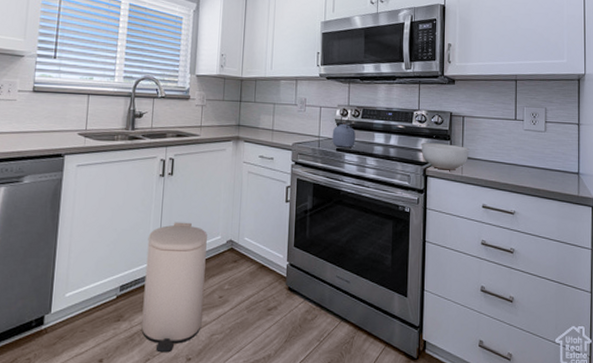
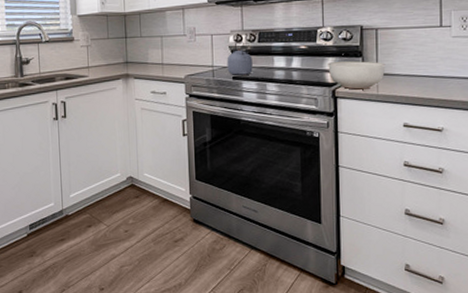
pedal bin: present [141,222,207,353] -> none [49,162,111,284]

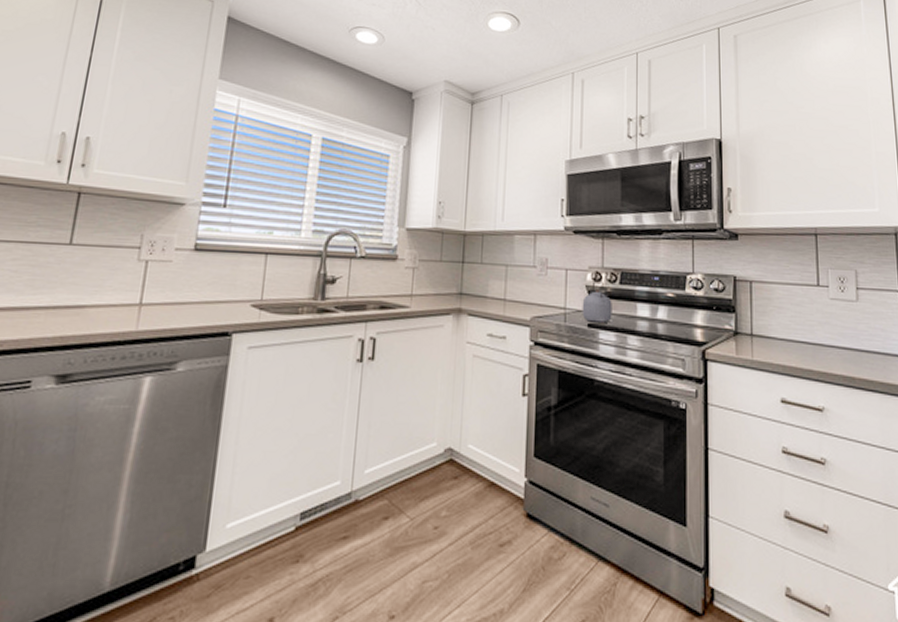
bowl: present [328,61,386,90] -> none [698,316,761,353]

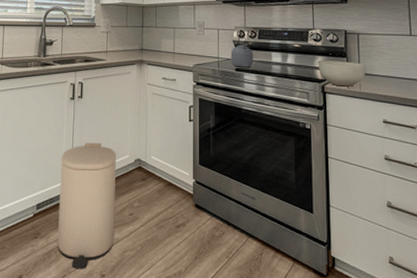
pedal bin: none [328,423,419,608] -> present [57,142,116,269]
bowl: none [698,316,761,353] -> present [318,61,367,87]

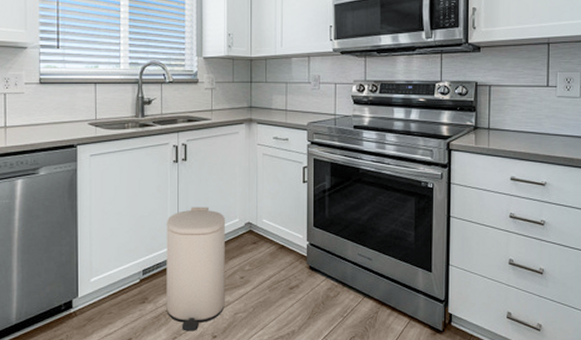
teakettle: present [231,35,253,67] -> none [349,89,374,124]
bowl: present [318,61,367,87] -> none [444,116,497,143]

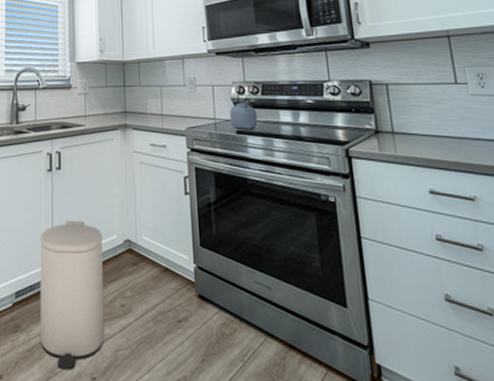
teakettle: none [349,89,374,124] -> present [229,91,258,129]

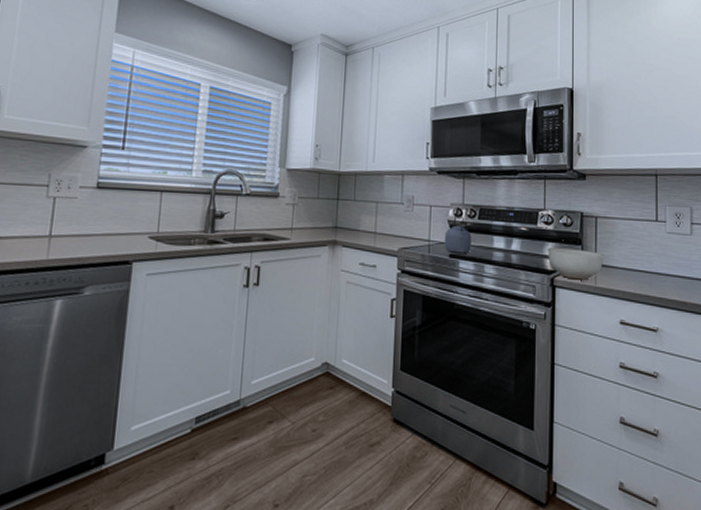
pedal bin: present [40,220,105,371] -> none [220,341,299,498]
bowl: none [338,118,402,149] -> present [547,248,604,280]

